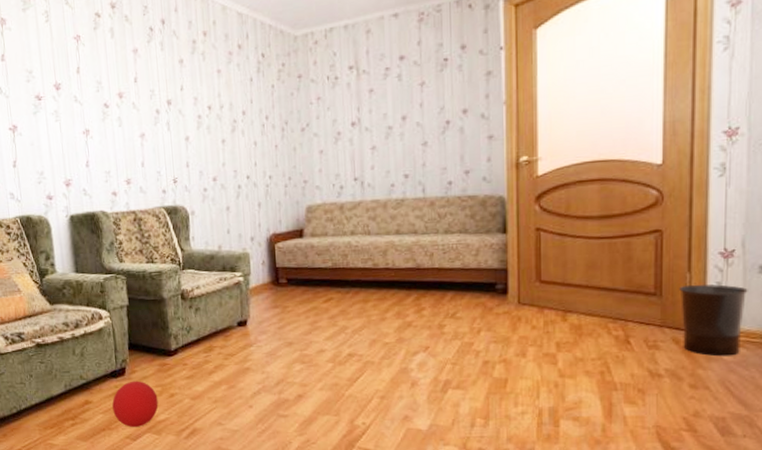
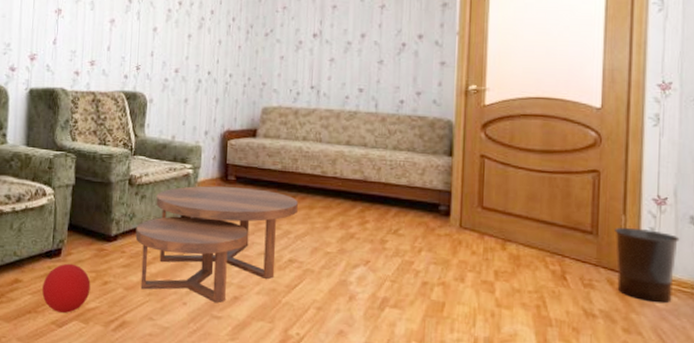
coffee table: none [194,288,352,403] -> present [135,186,298,303]

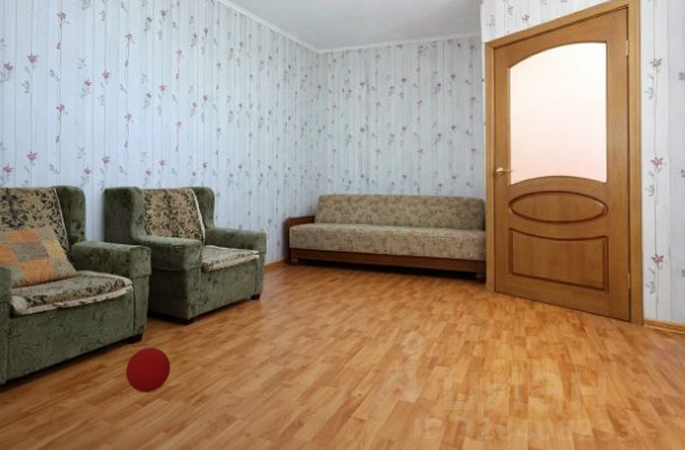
coffee table: present [135,186,298,303] -> none [210,269,354,373]
waste bin: present [615,227,680,303] -> none [622,283,675,344]

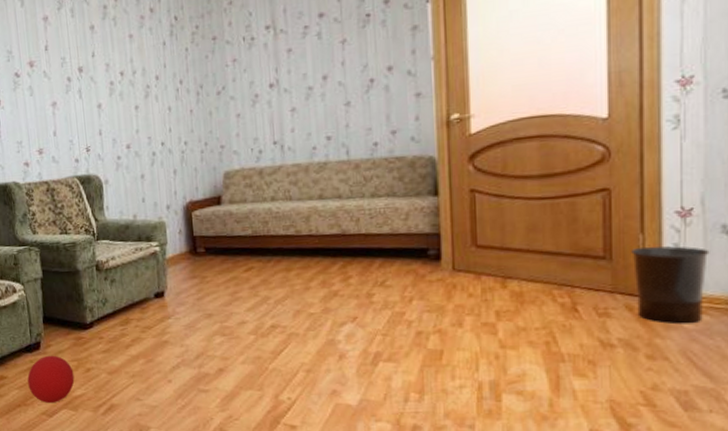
waste bin: none [622,283,675,344] -> present [631,246,710,323]

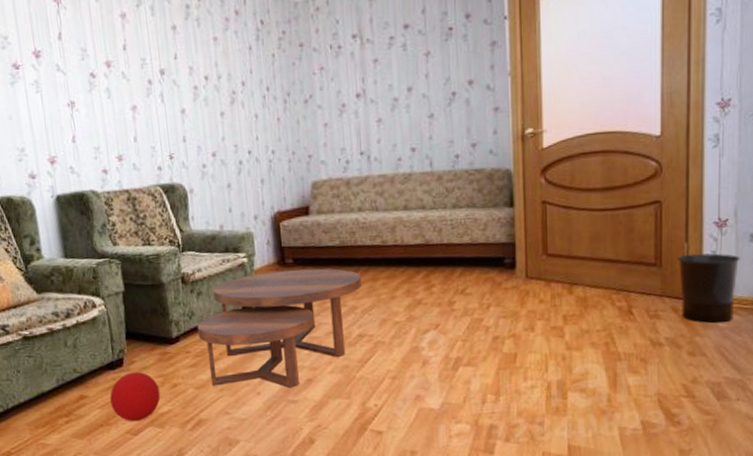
coffee table: none [110,257,274,377] -> present [197,268,361,388]

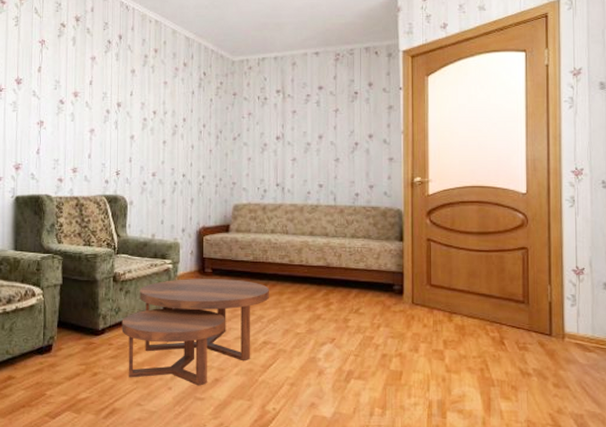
ball: present [110,371,161,421] -> none [35,358,81,405]
waste bin: present [678,253,740,323] -> none [542,295,596,359]

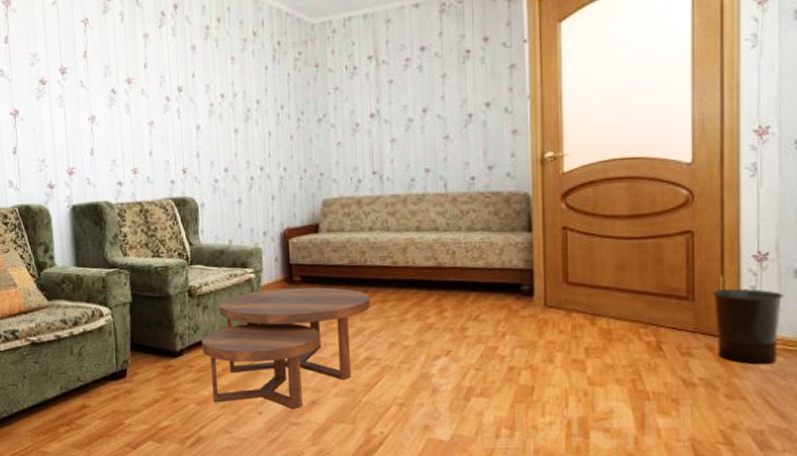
waste bin: none [542,295,596,359] -> present [712,288,784,364]

